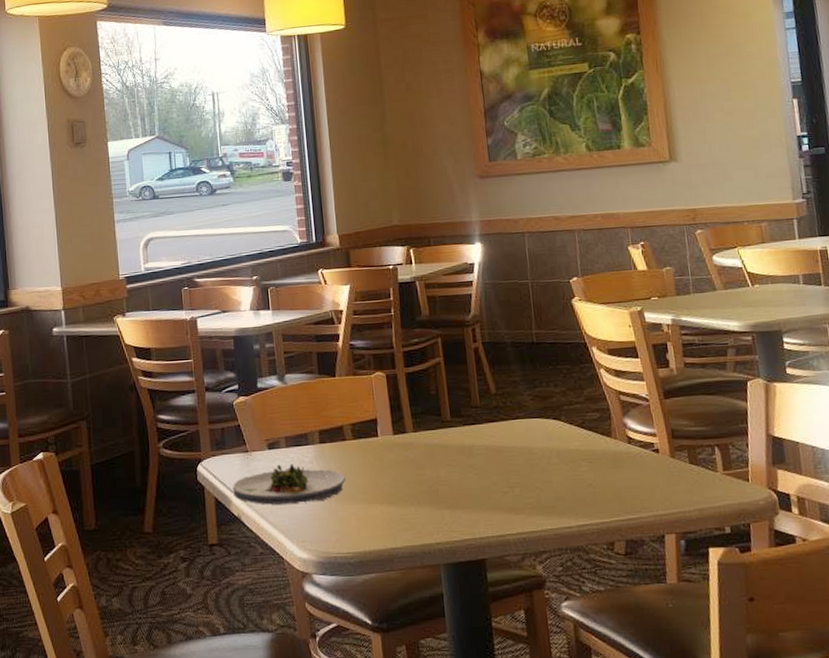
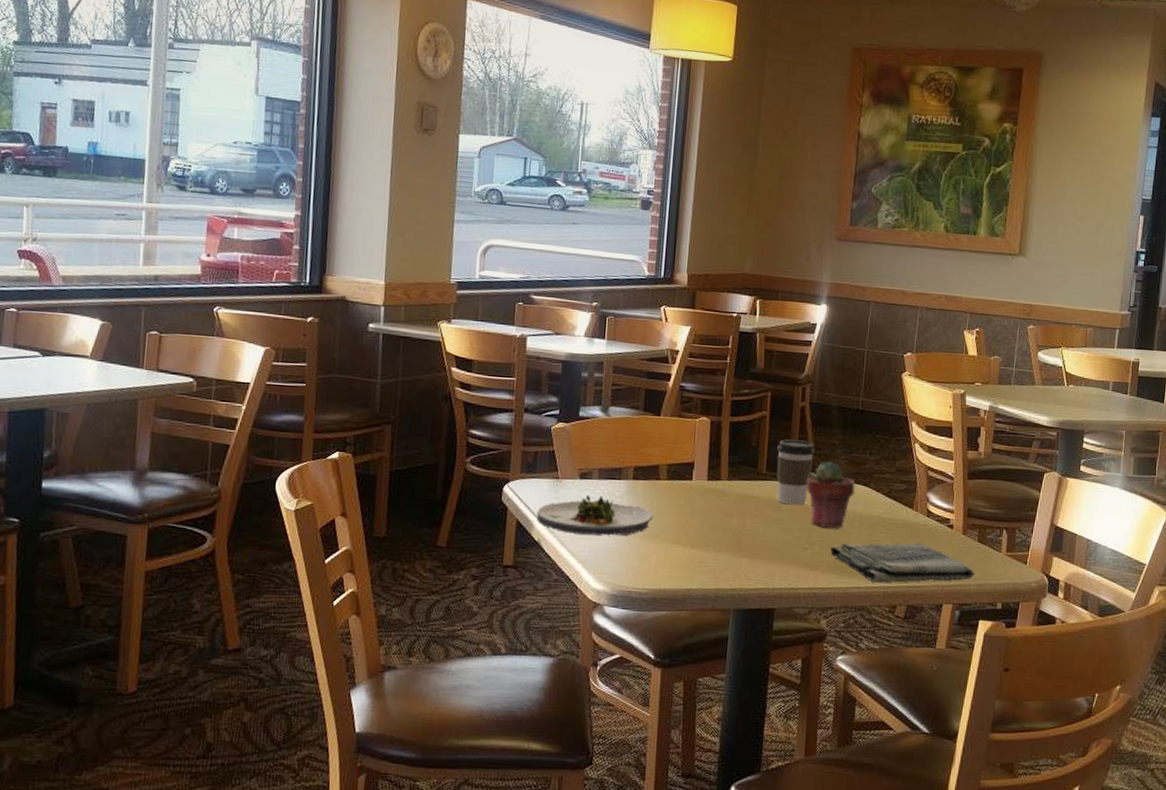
coffee cup: none [457,381,498,450] -> present [776,439,816,506]
potted succulent: none [493,399,546,468] -> present [806,461,855,529]
dish towel: none [531,472,694,520] -> present [829,542,975,583]

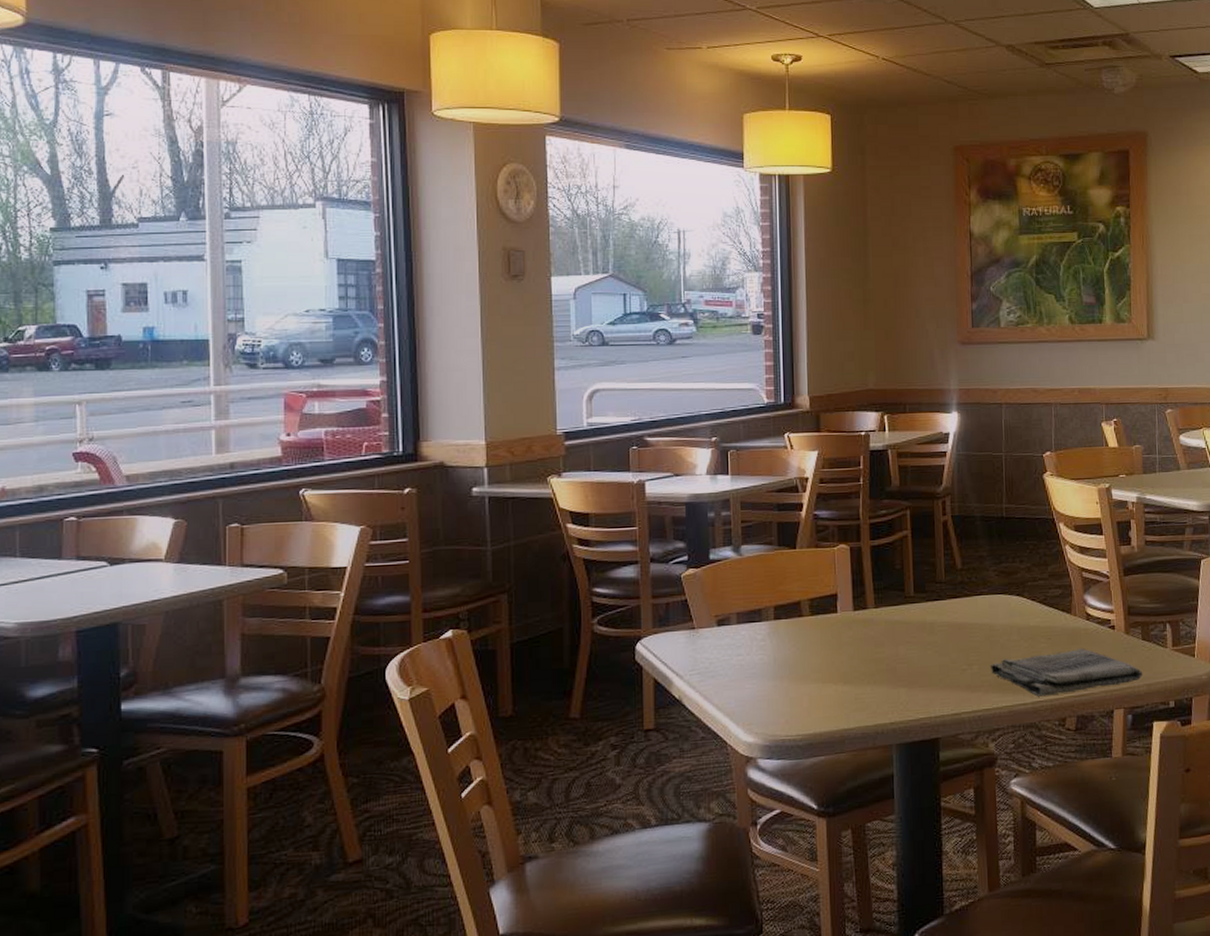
salad plate: present [536,495,654,536] -> none [675,641,801,686]
coffee cup: present [776,439,816,506] -> none [922,556,964,626]
potted succulent: present [806,461,855,529] -> none [957,574,1009,645]

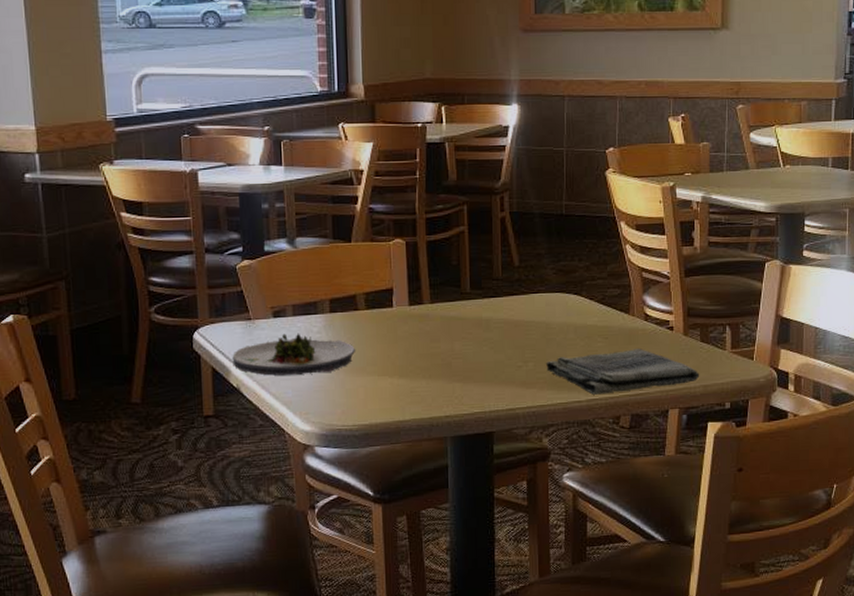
salad plate: none [675,641,801,686] -> present [232,333,356,376]

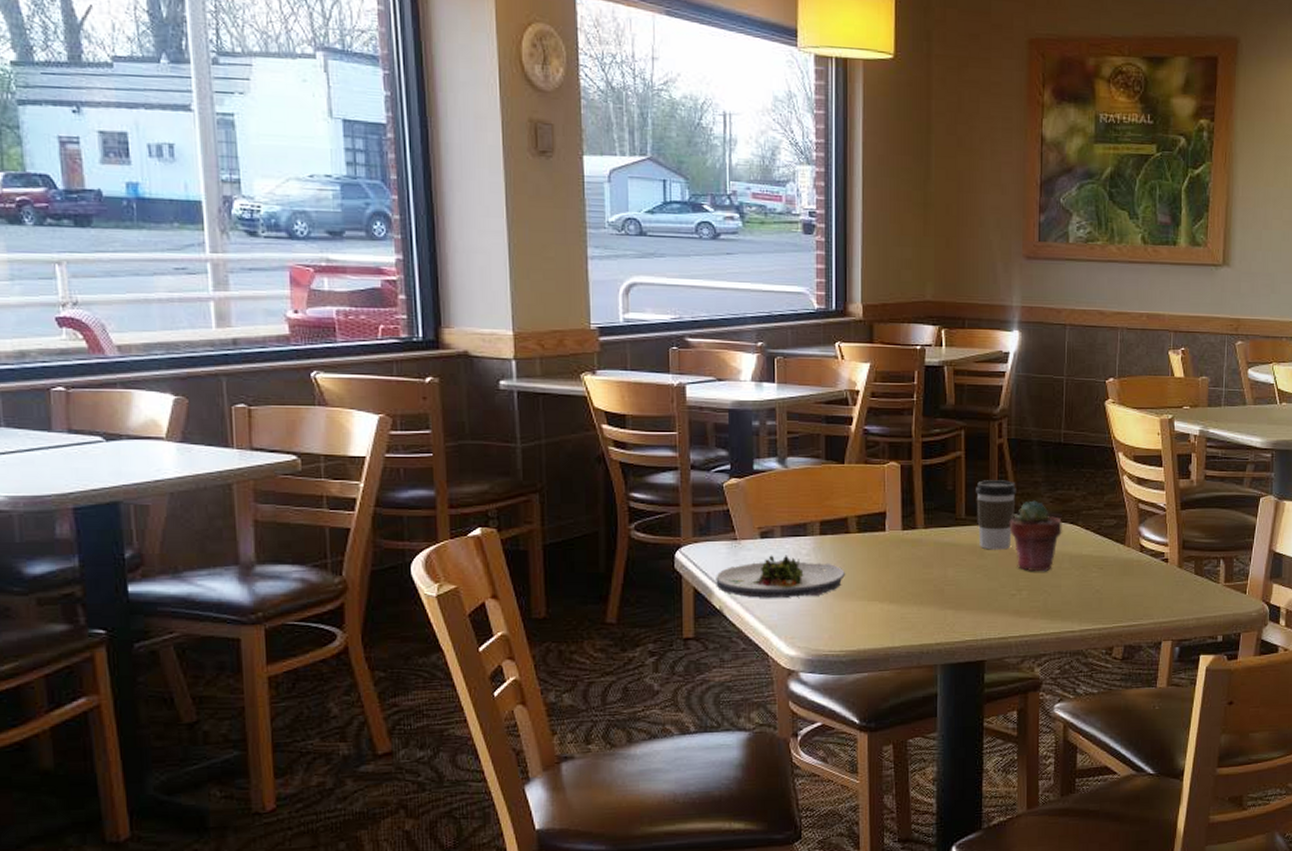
coffee cup: none [479,253,521,323] -> present [975,480,1018,550]
potted succulent: none [514,272,566,343] -> present [1009,500,1062,572]
dish towel: present [545,349,700,395] -> none [1039,580,1193,625]

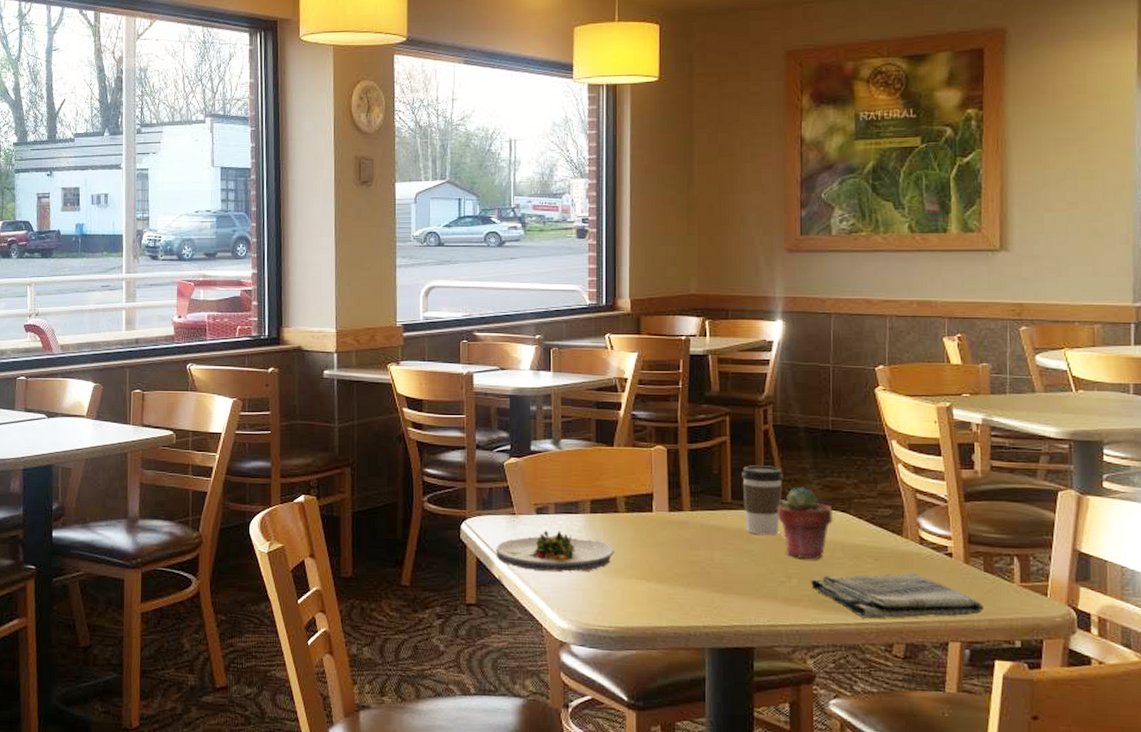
dish towel: none [1039,580,1193,625] -> present [810,573,984,619]

